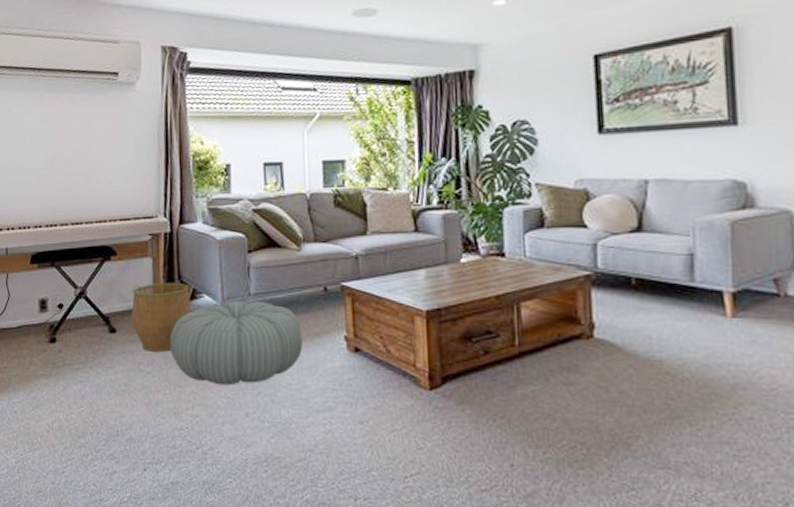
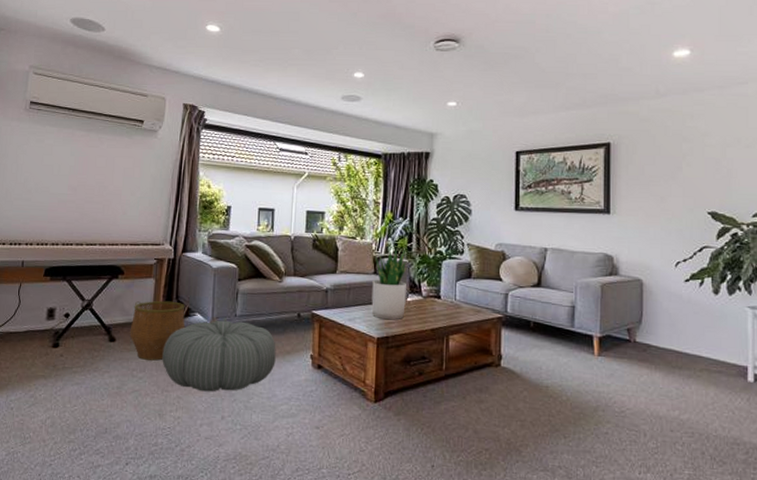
planter: none [413,198,460,288] -> present [371,249,408,320]

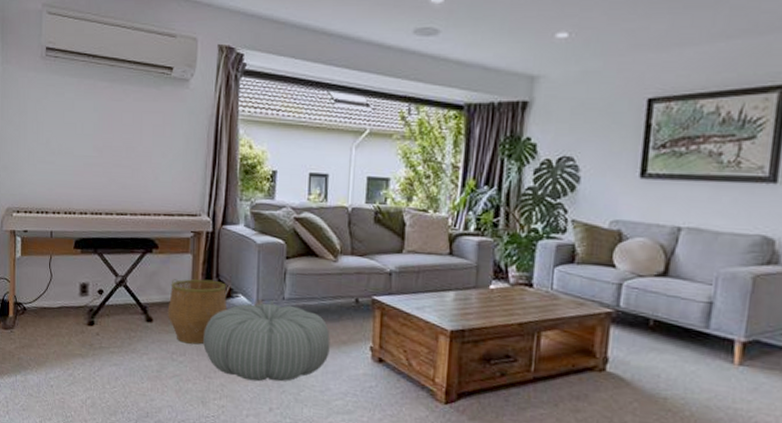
planter: present [371,249,408,320] -> none [445,225,493,311]

